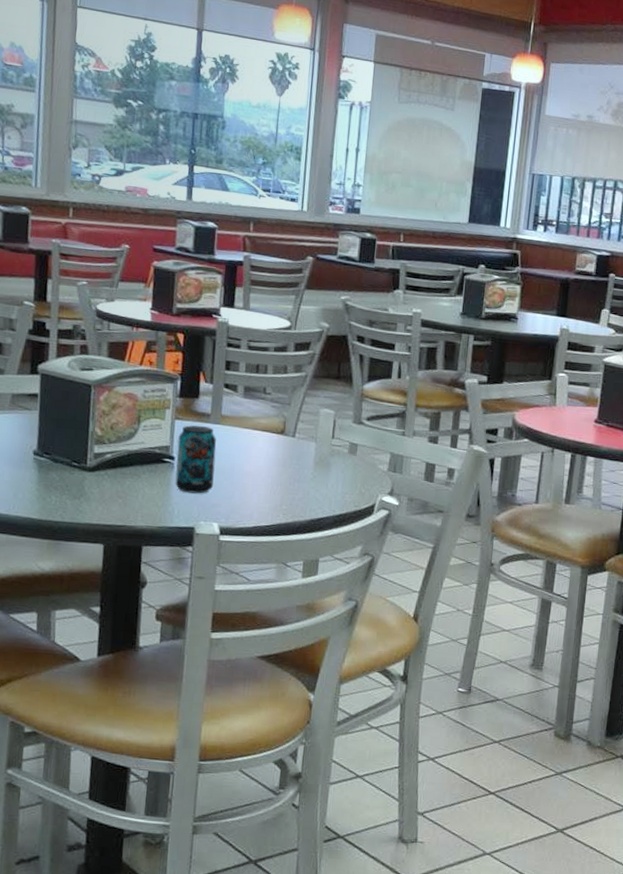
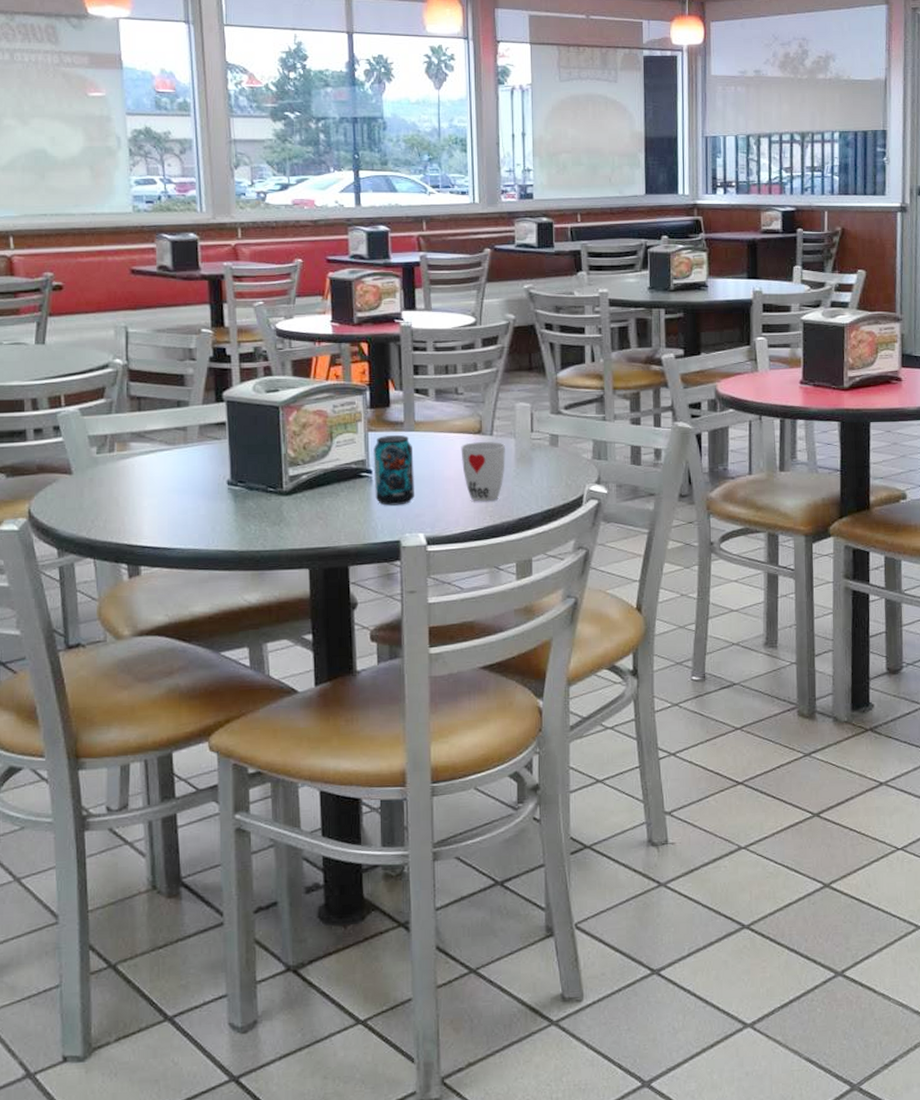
cup: none [262,441,306,500] -> present [461,442,505,502]

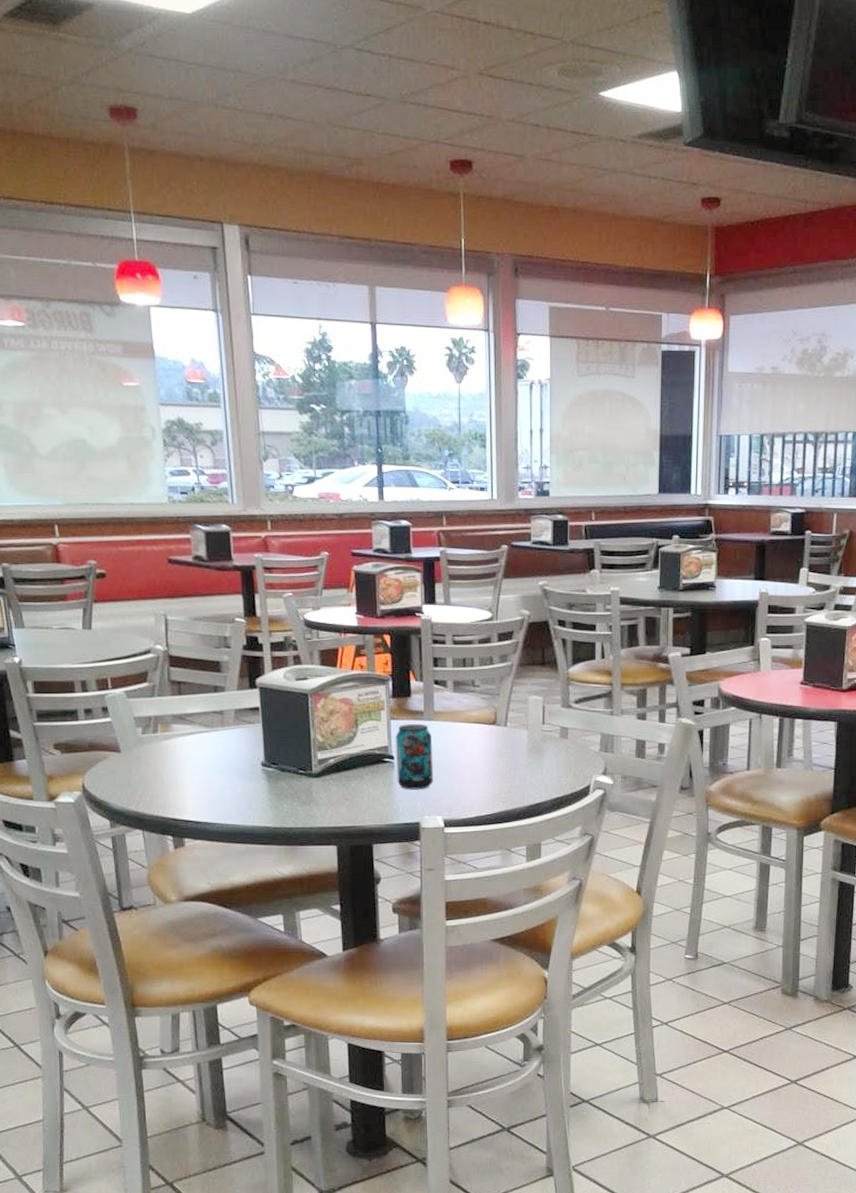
cup: present [461,442,505,502] -> none [477,732,518,789]

